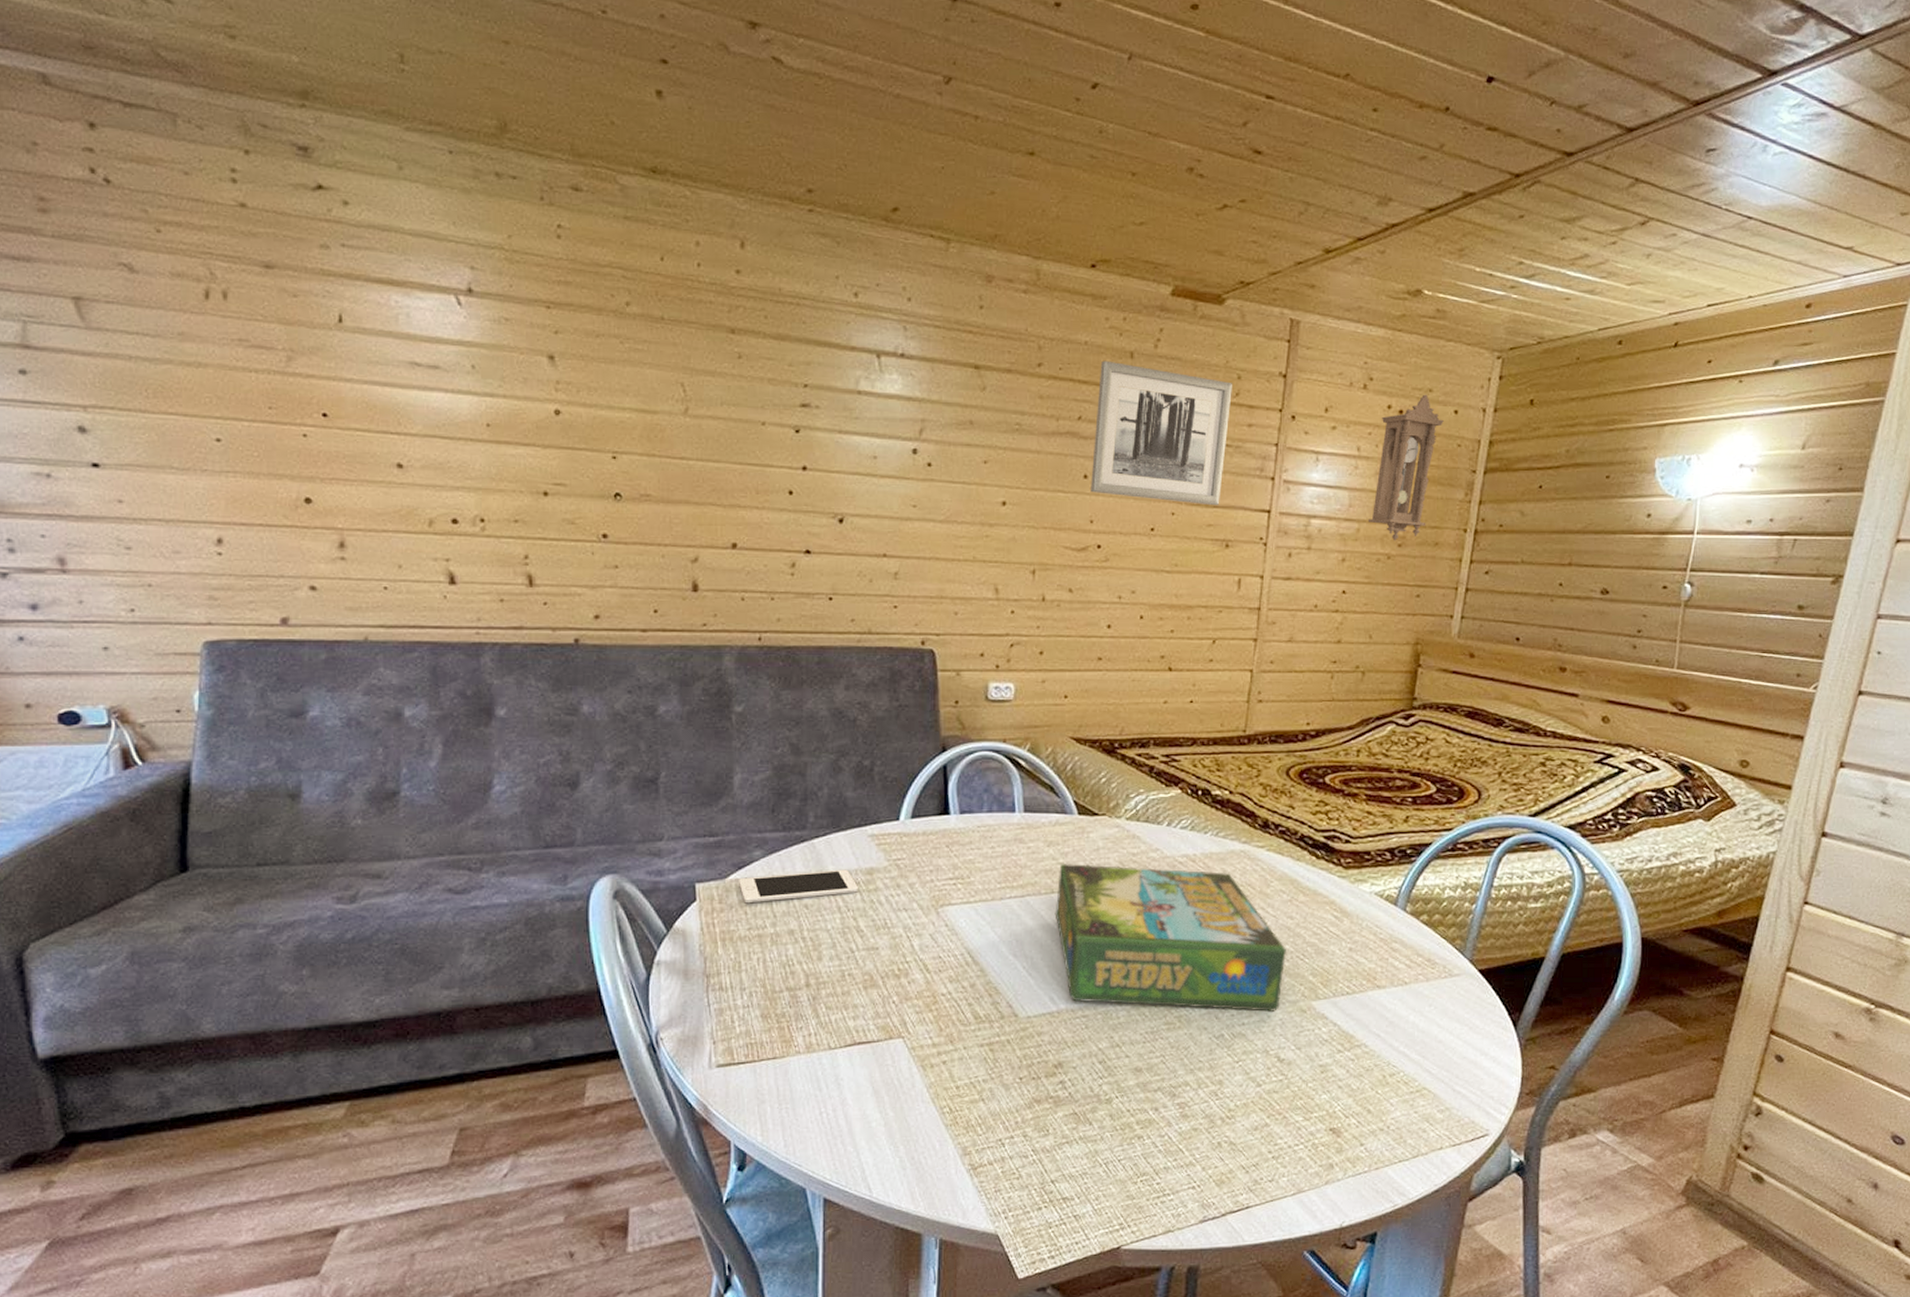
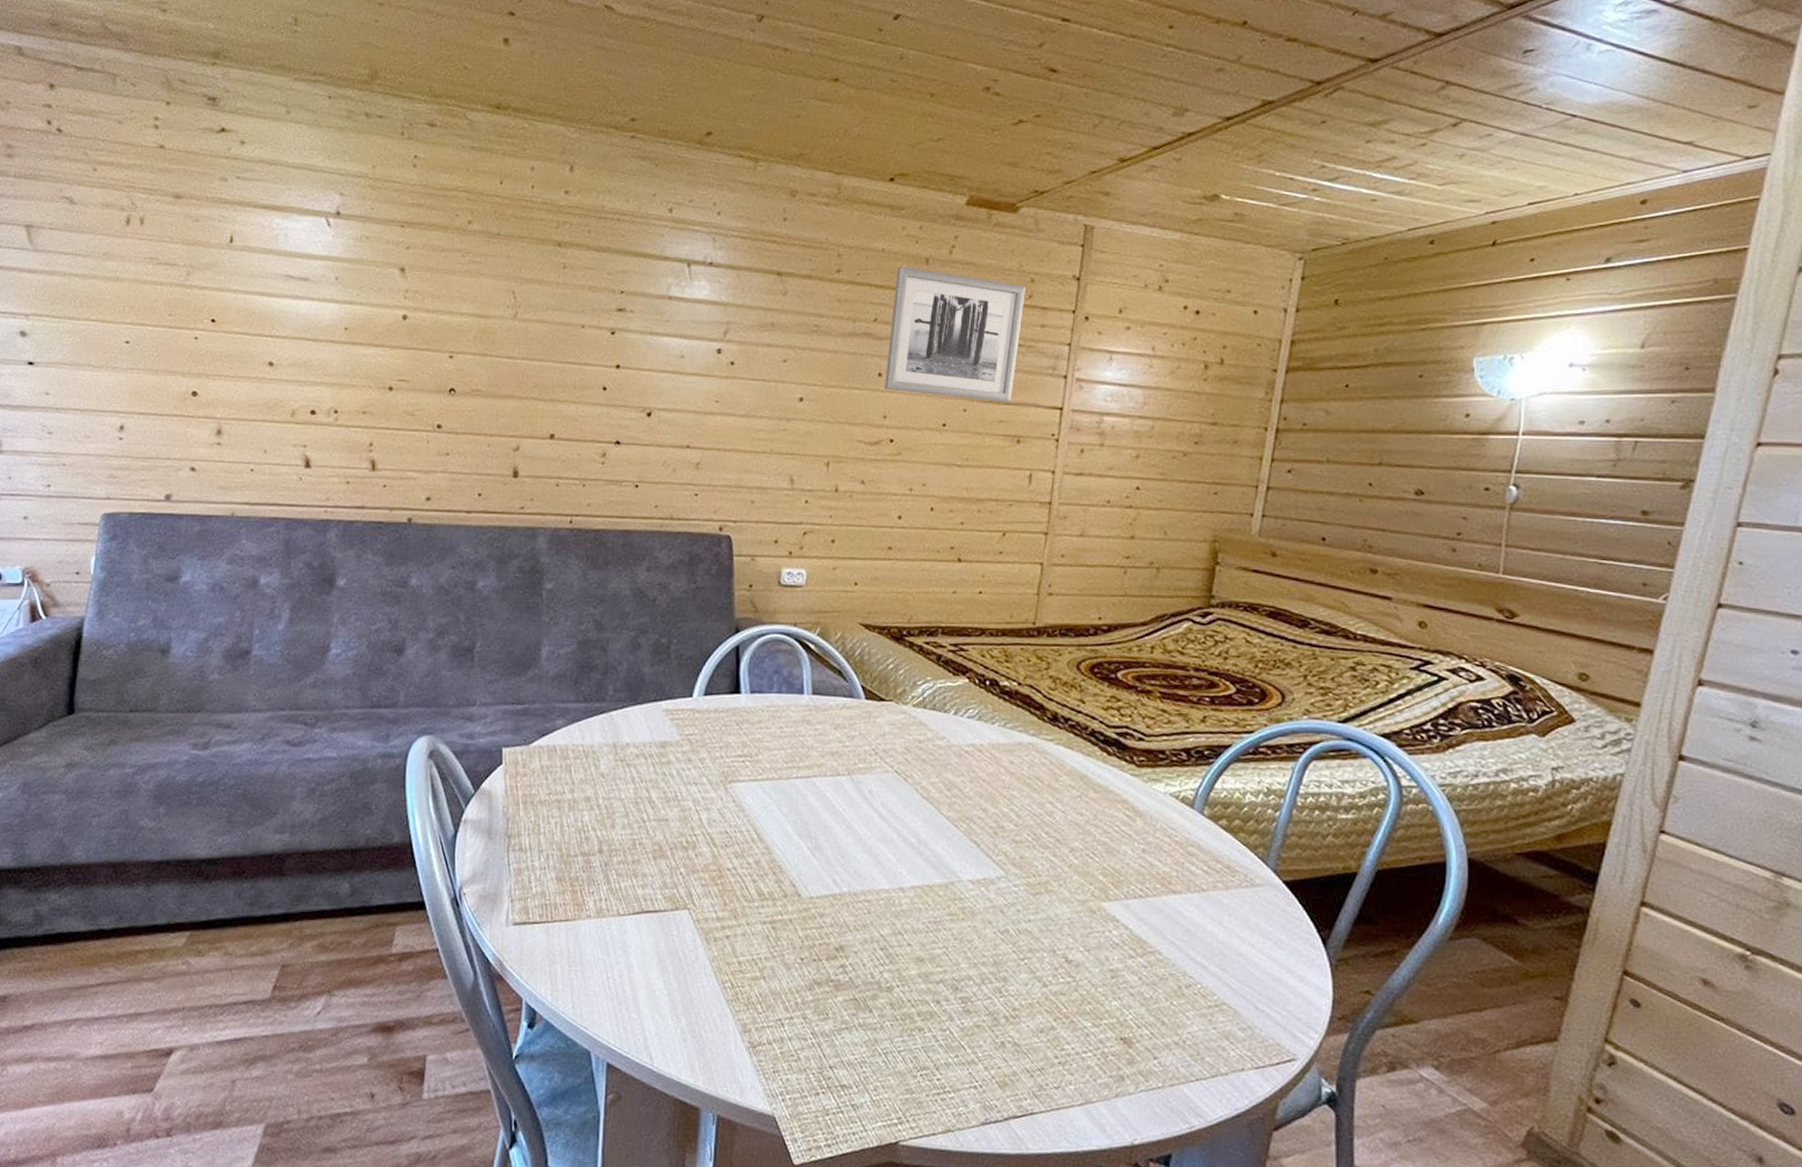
cell phone: present [739,869,858,904] -> none [541,741,651,770]
board game: present [1055,863,1286,1012] -> none [840,746,1075,910]
pendulum clock: present [1367,394,1444,541] -> none [1162,295,1242,439]

